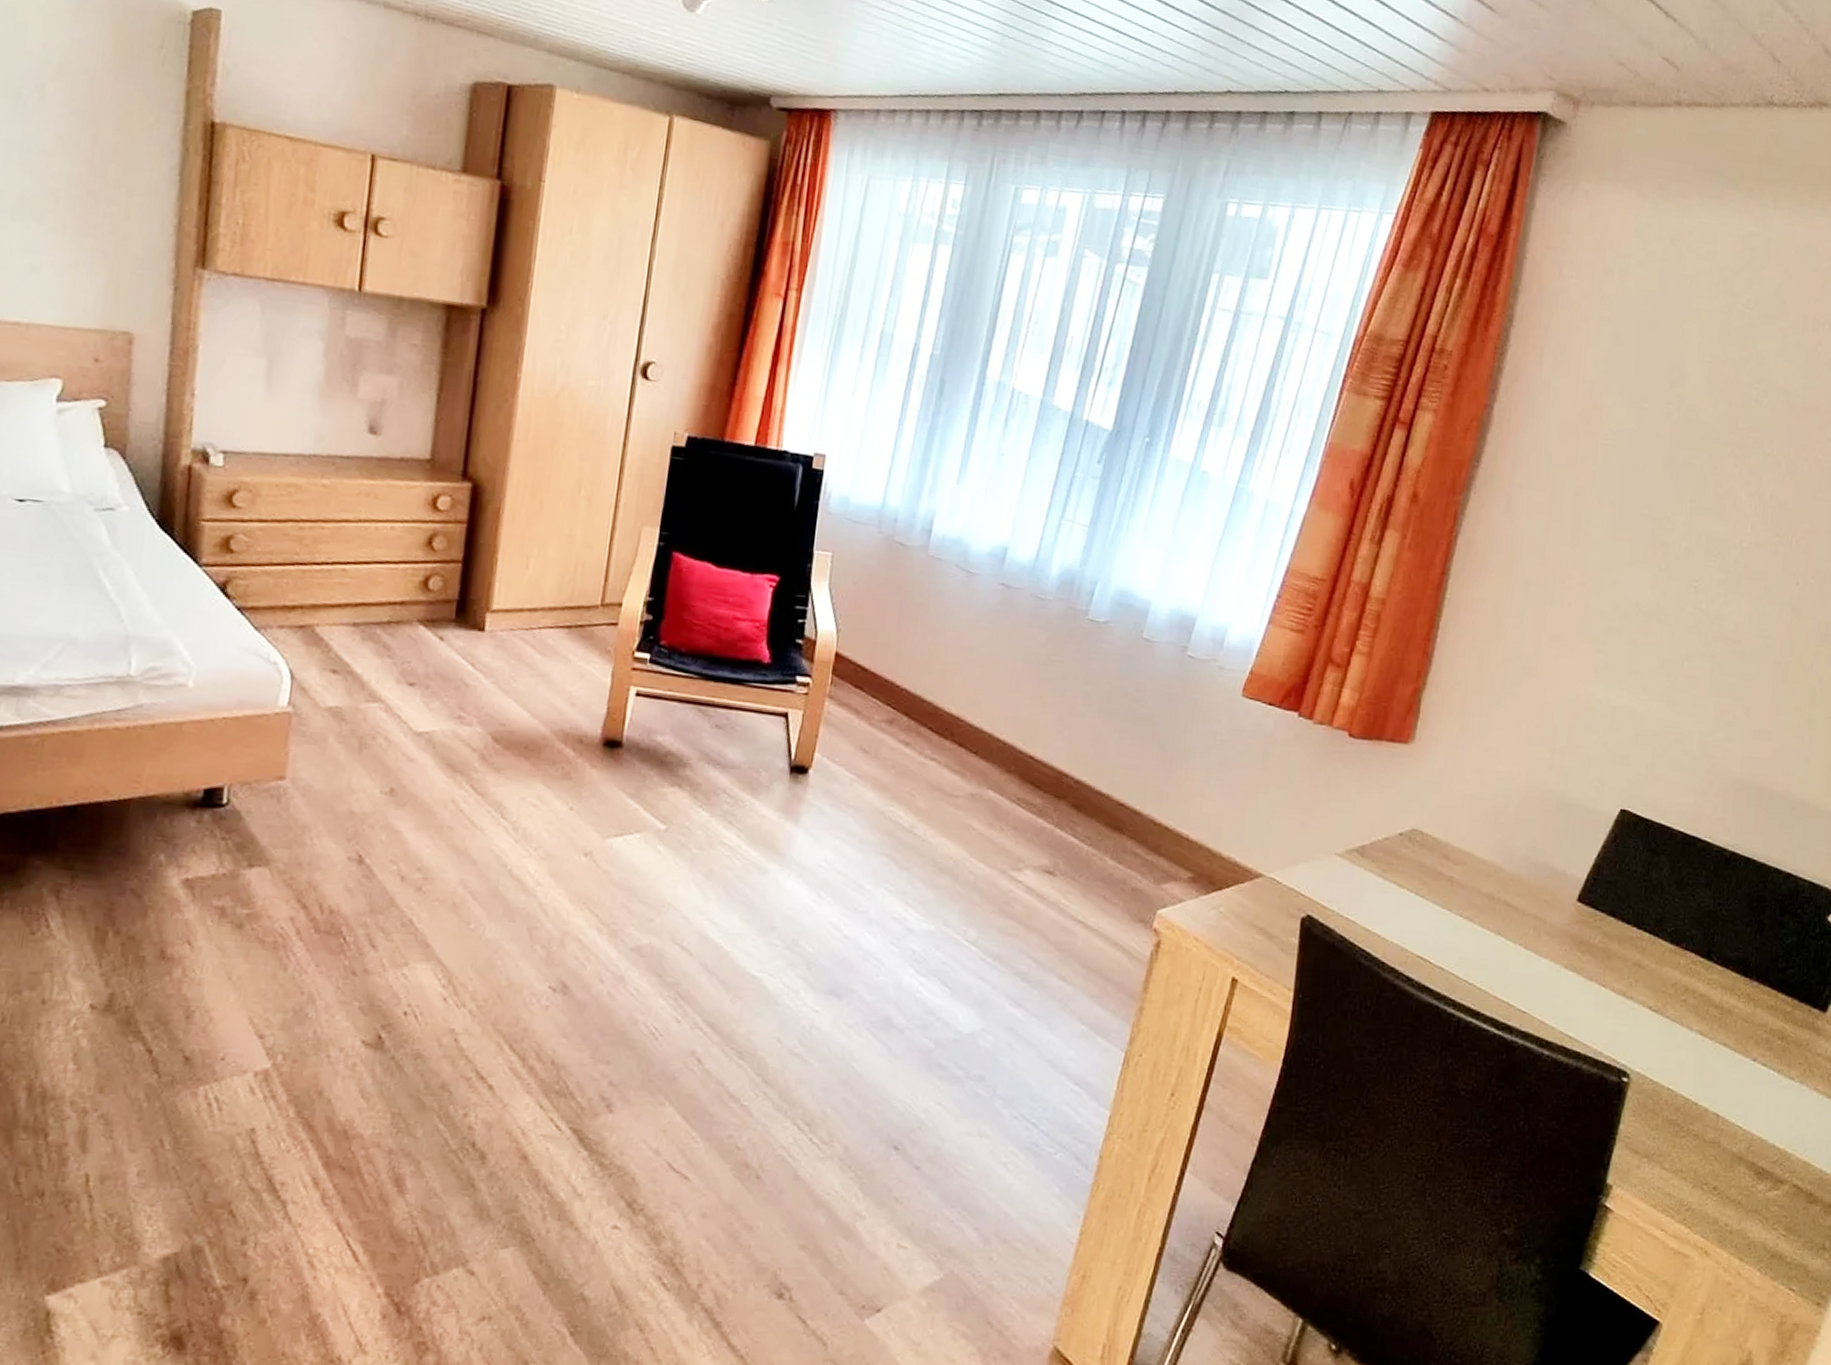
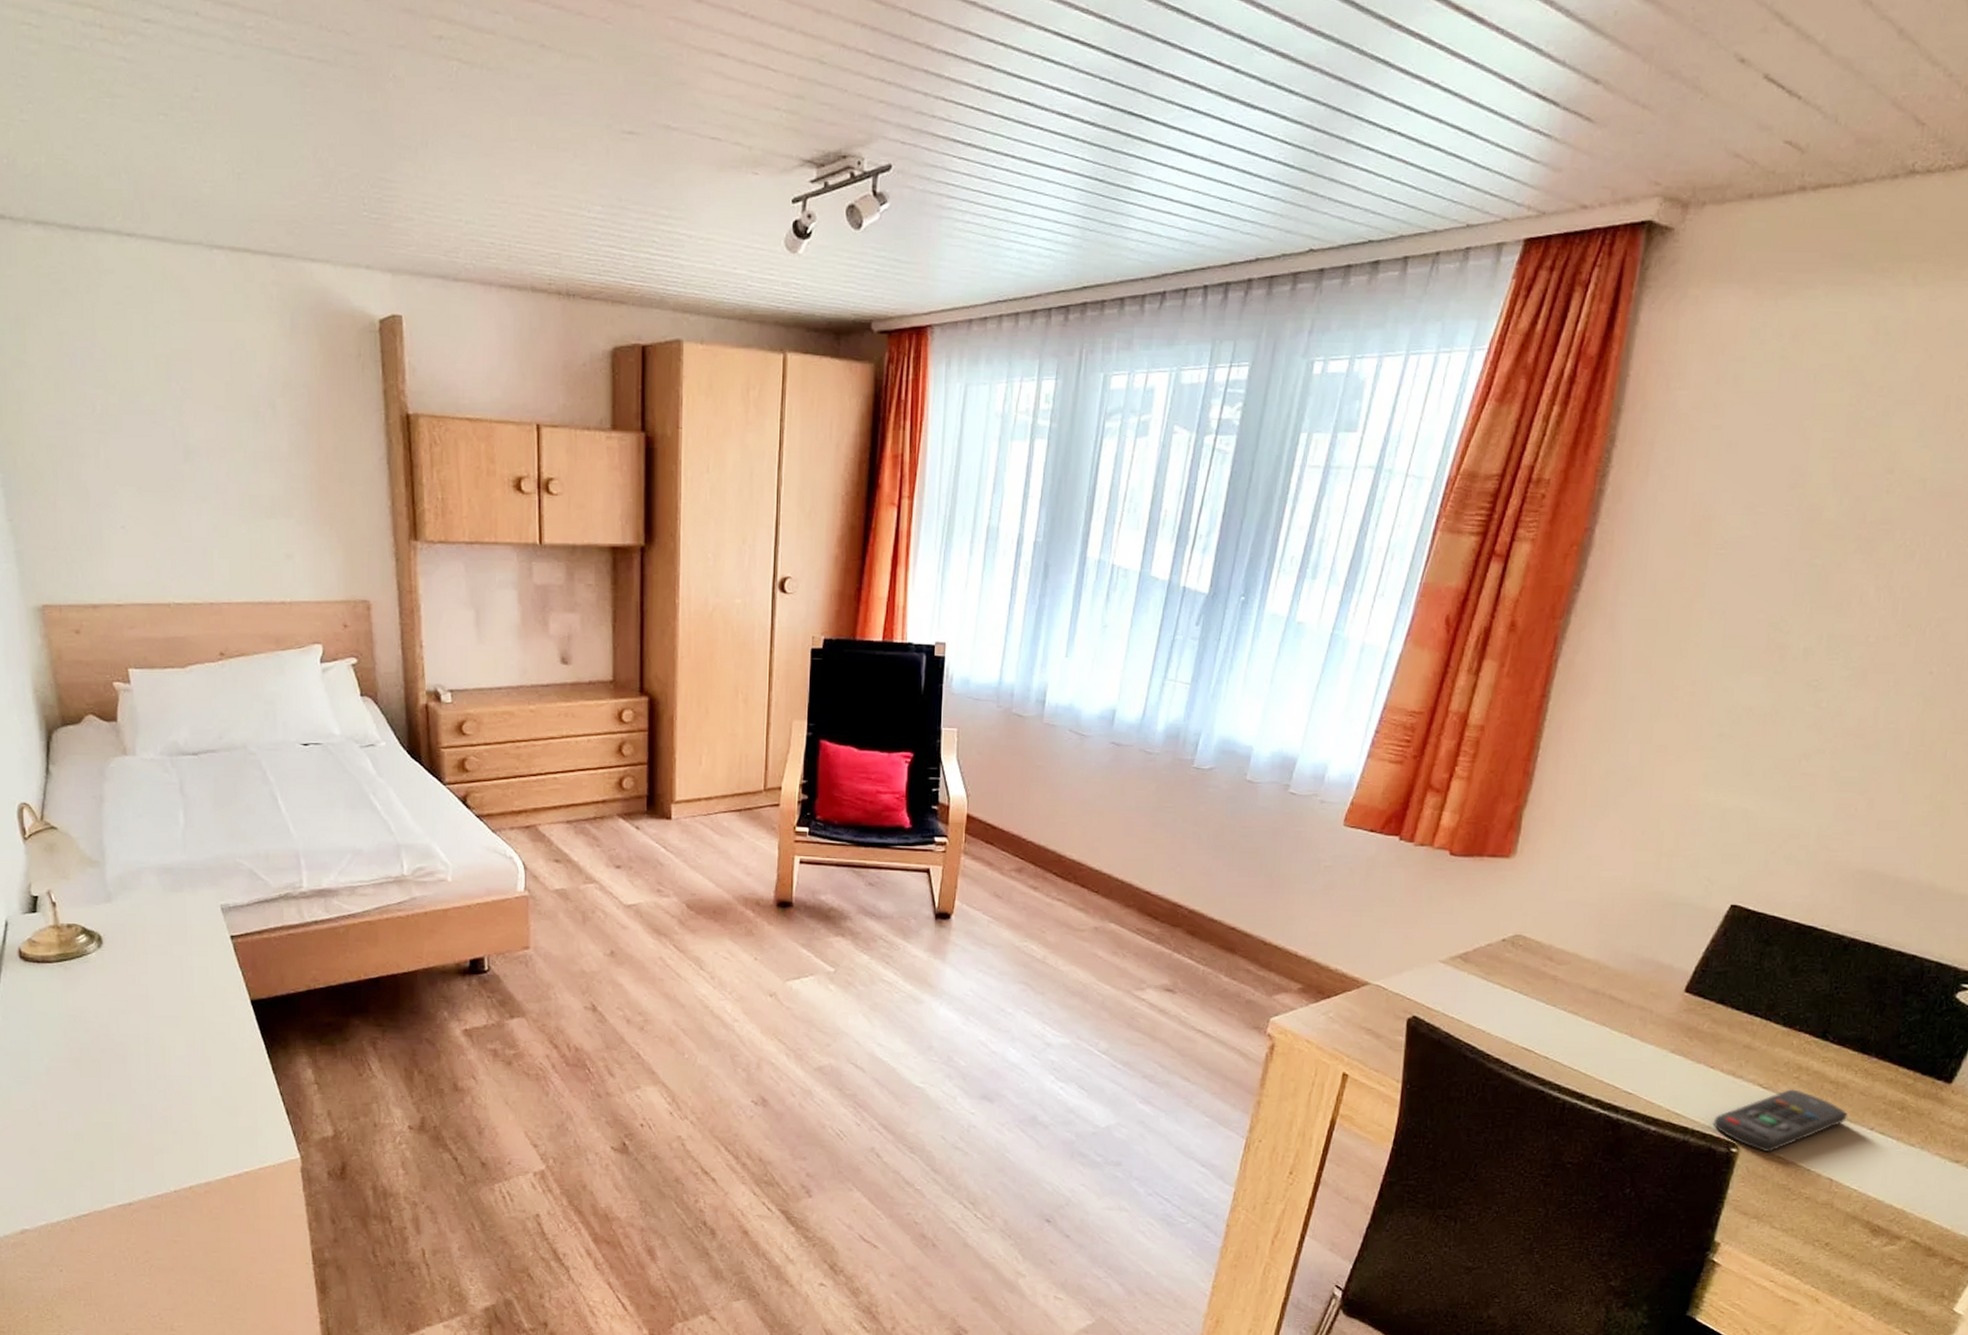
remote control: none [1604,1013,1732,1084] -> present [1712,1089,1848,1153]

